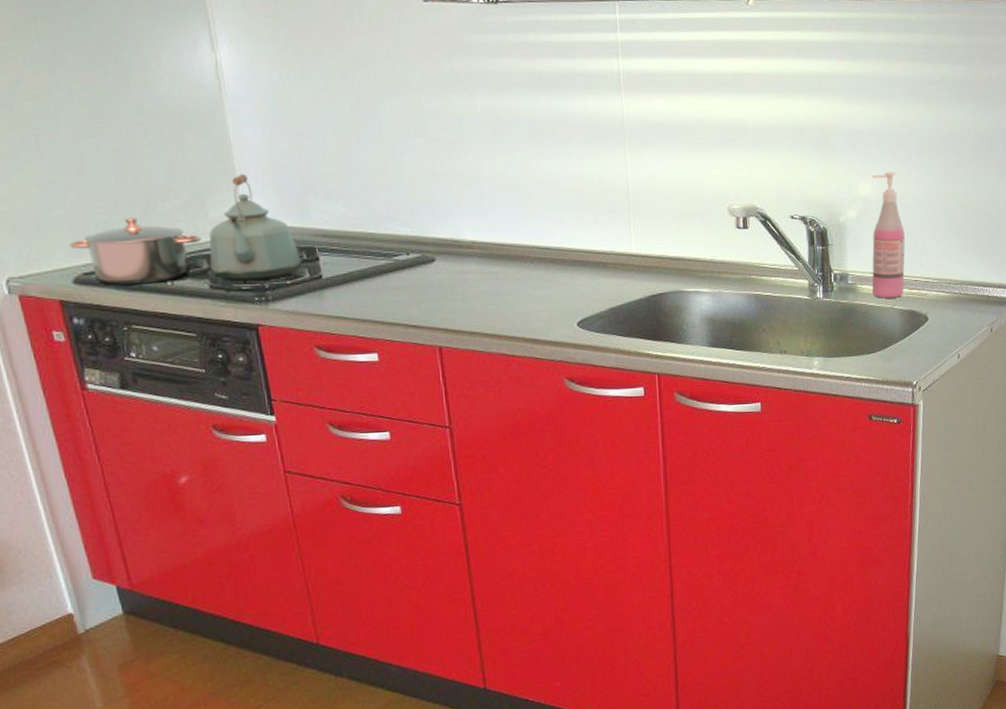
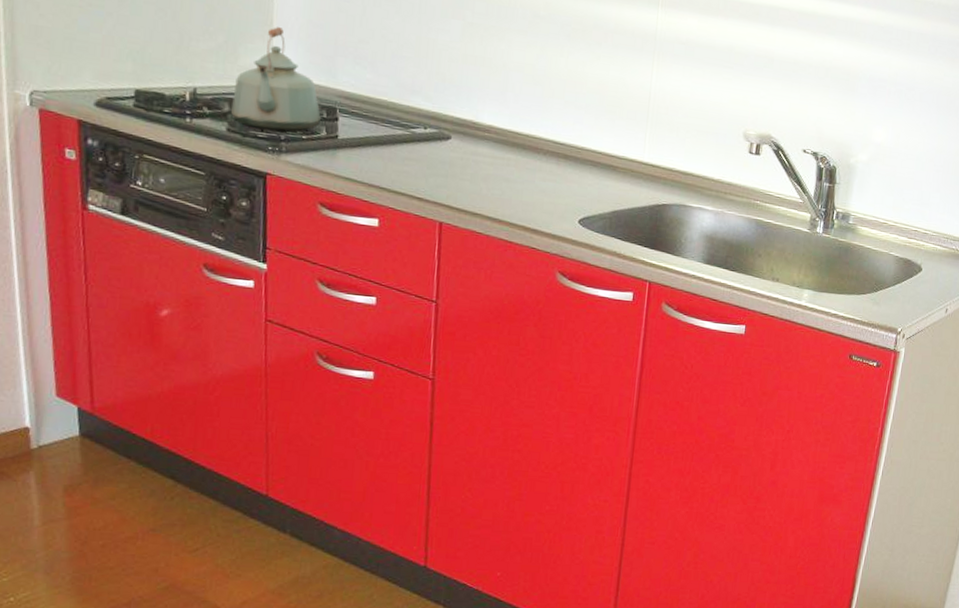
cooking pot: present [69,218,202,285] -> none [98,51,228,118]
soap dispenser: present [872,171,906,298] -> none [871,121,912,245]

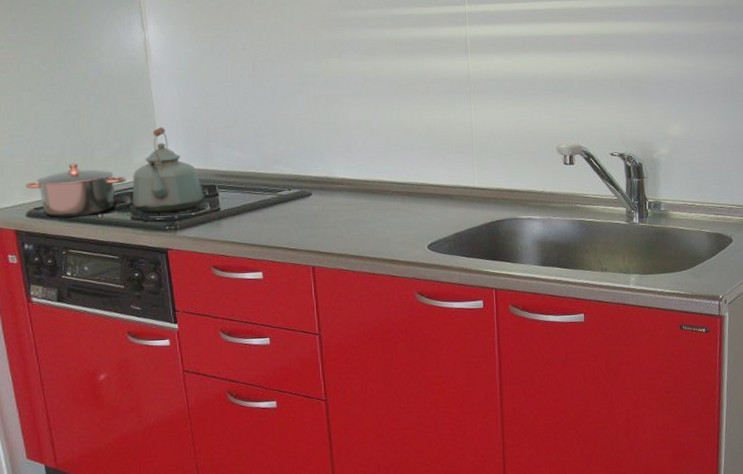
cooking pot: none [98,51,228,118] -> present [25,163,127,218]

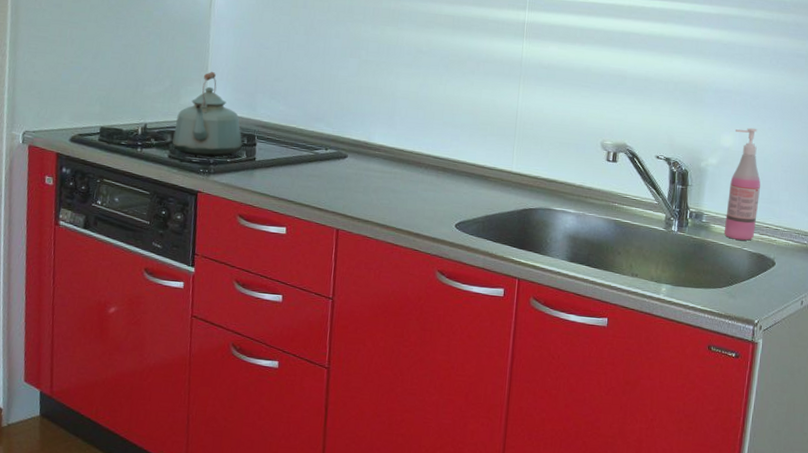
cooking pot: present [25,163,127,218] -> none [74,95,171,149]
soap dispenser: none [682,114,712,223] -> present [724,127,761,241]

